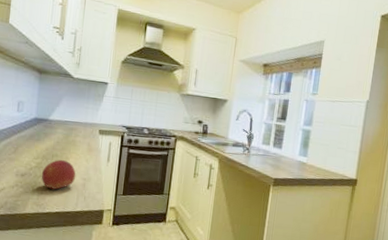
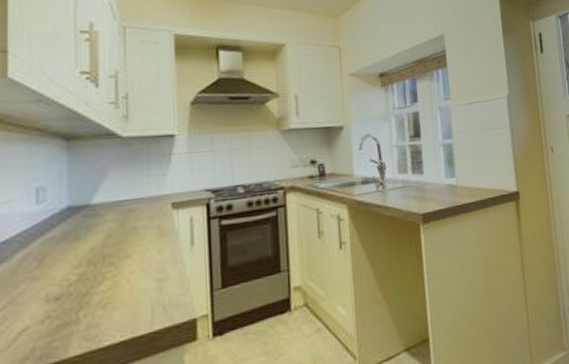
fruit: present [41,160,76,190] -> none [88,259,146,310]

